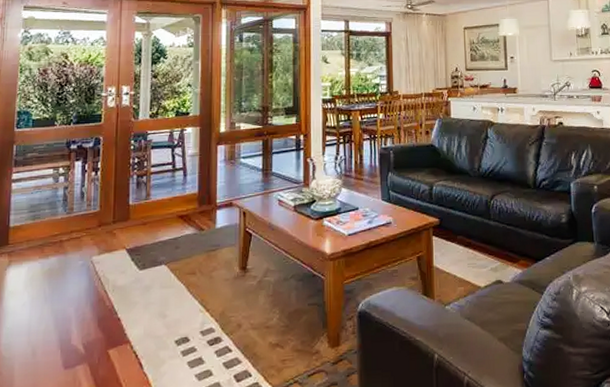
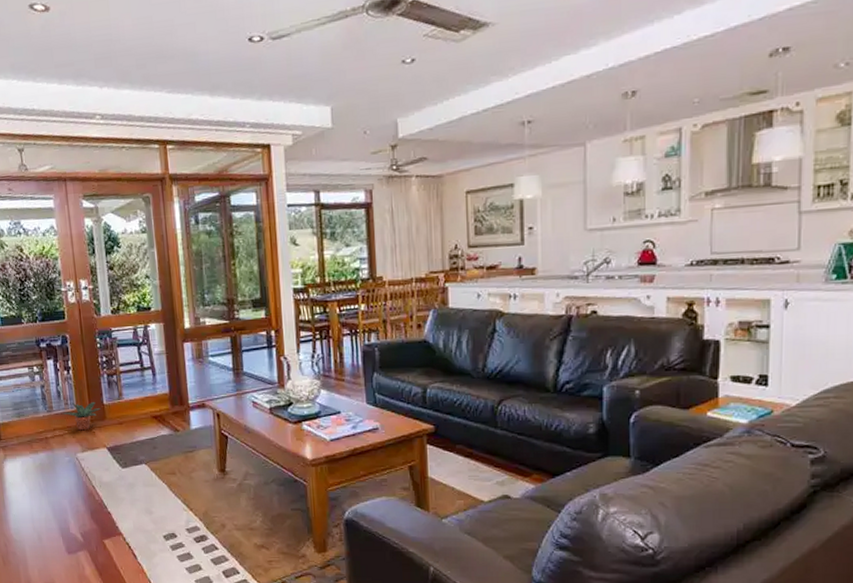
potted plant: none [84,203,125,233] -> present [63,402,101,431]

